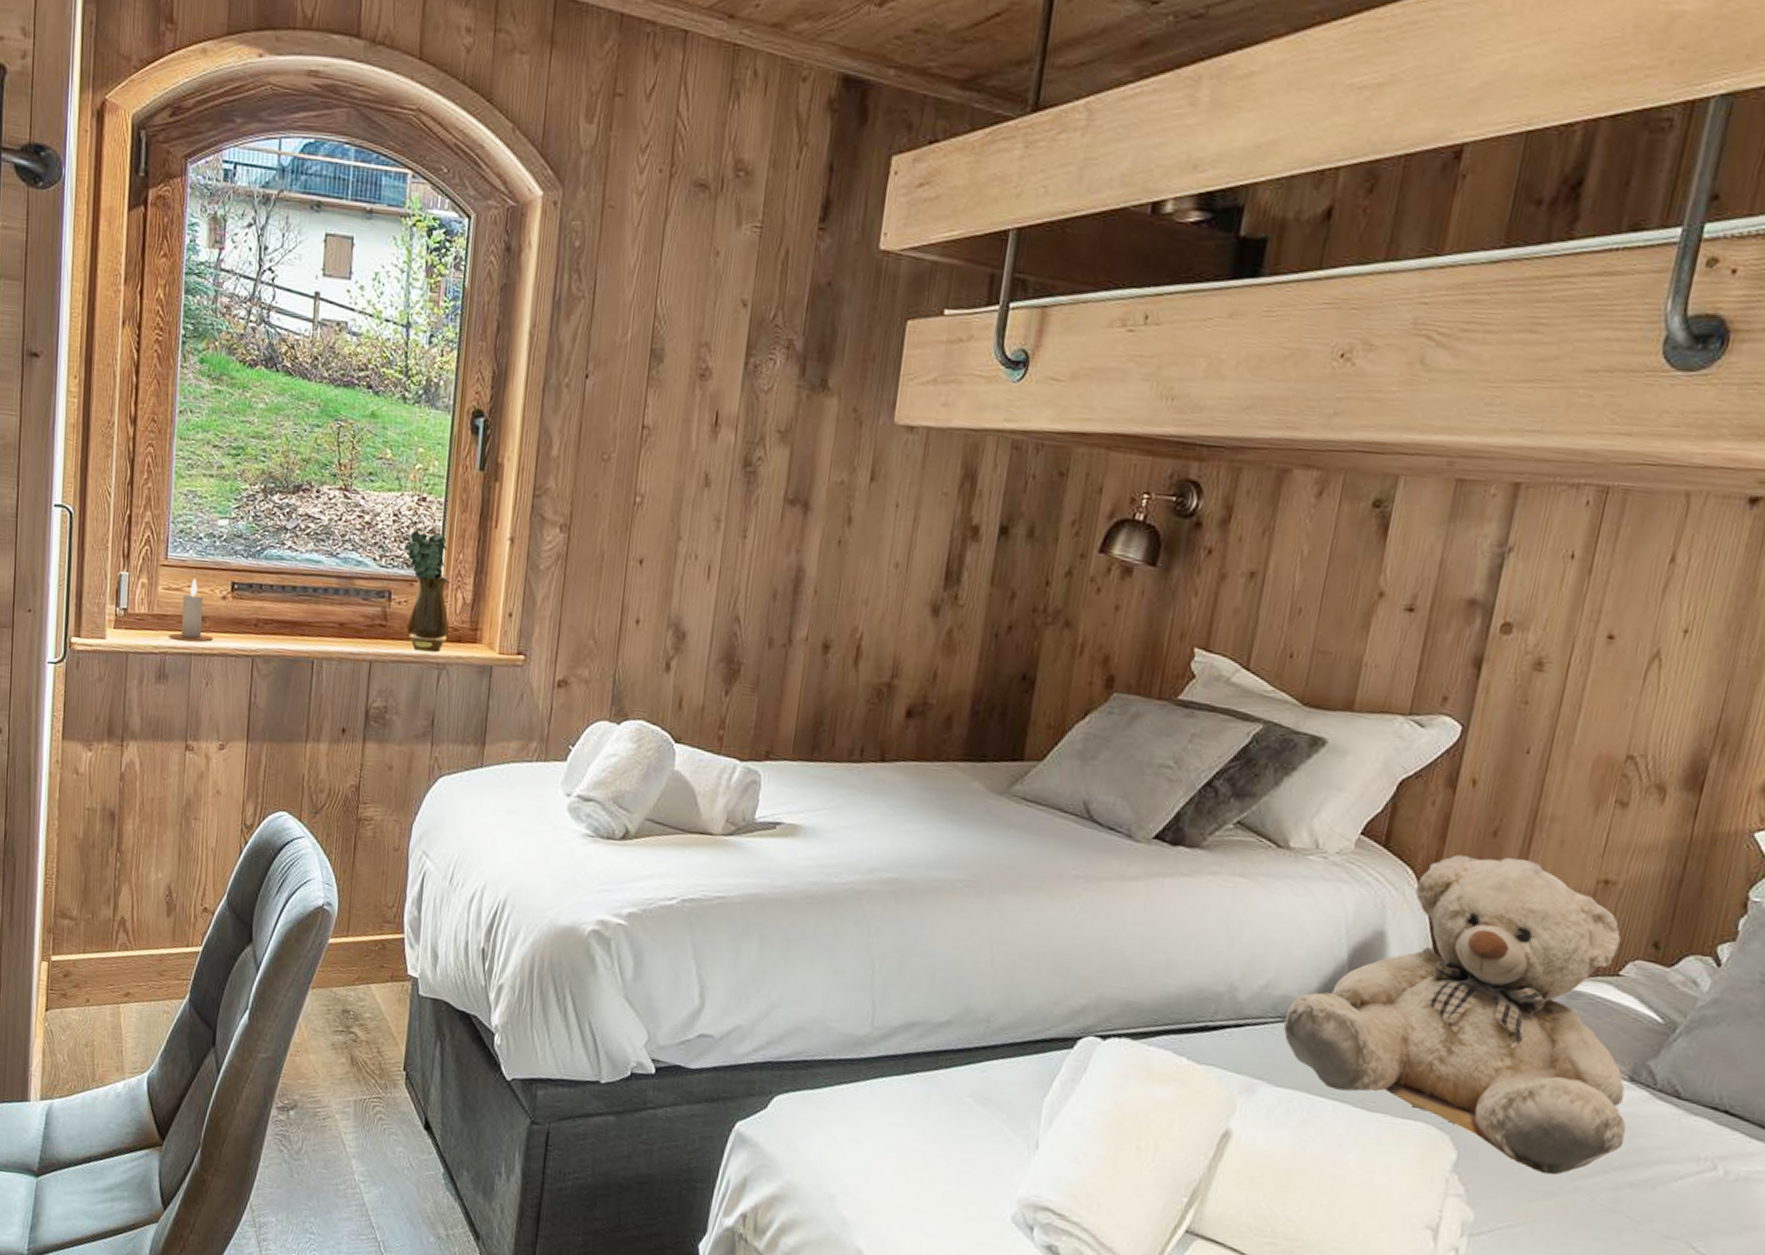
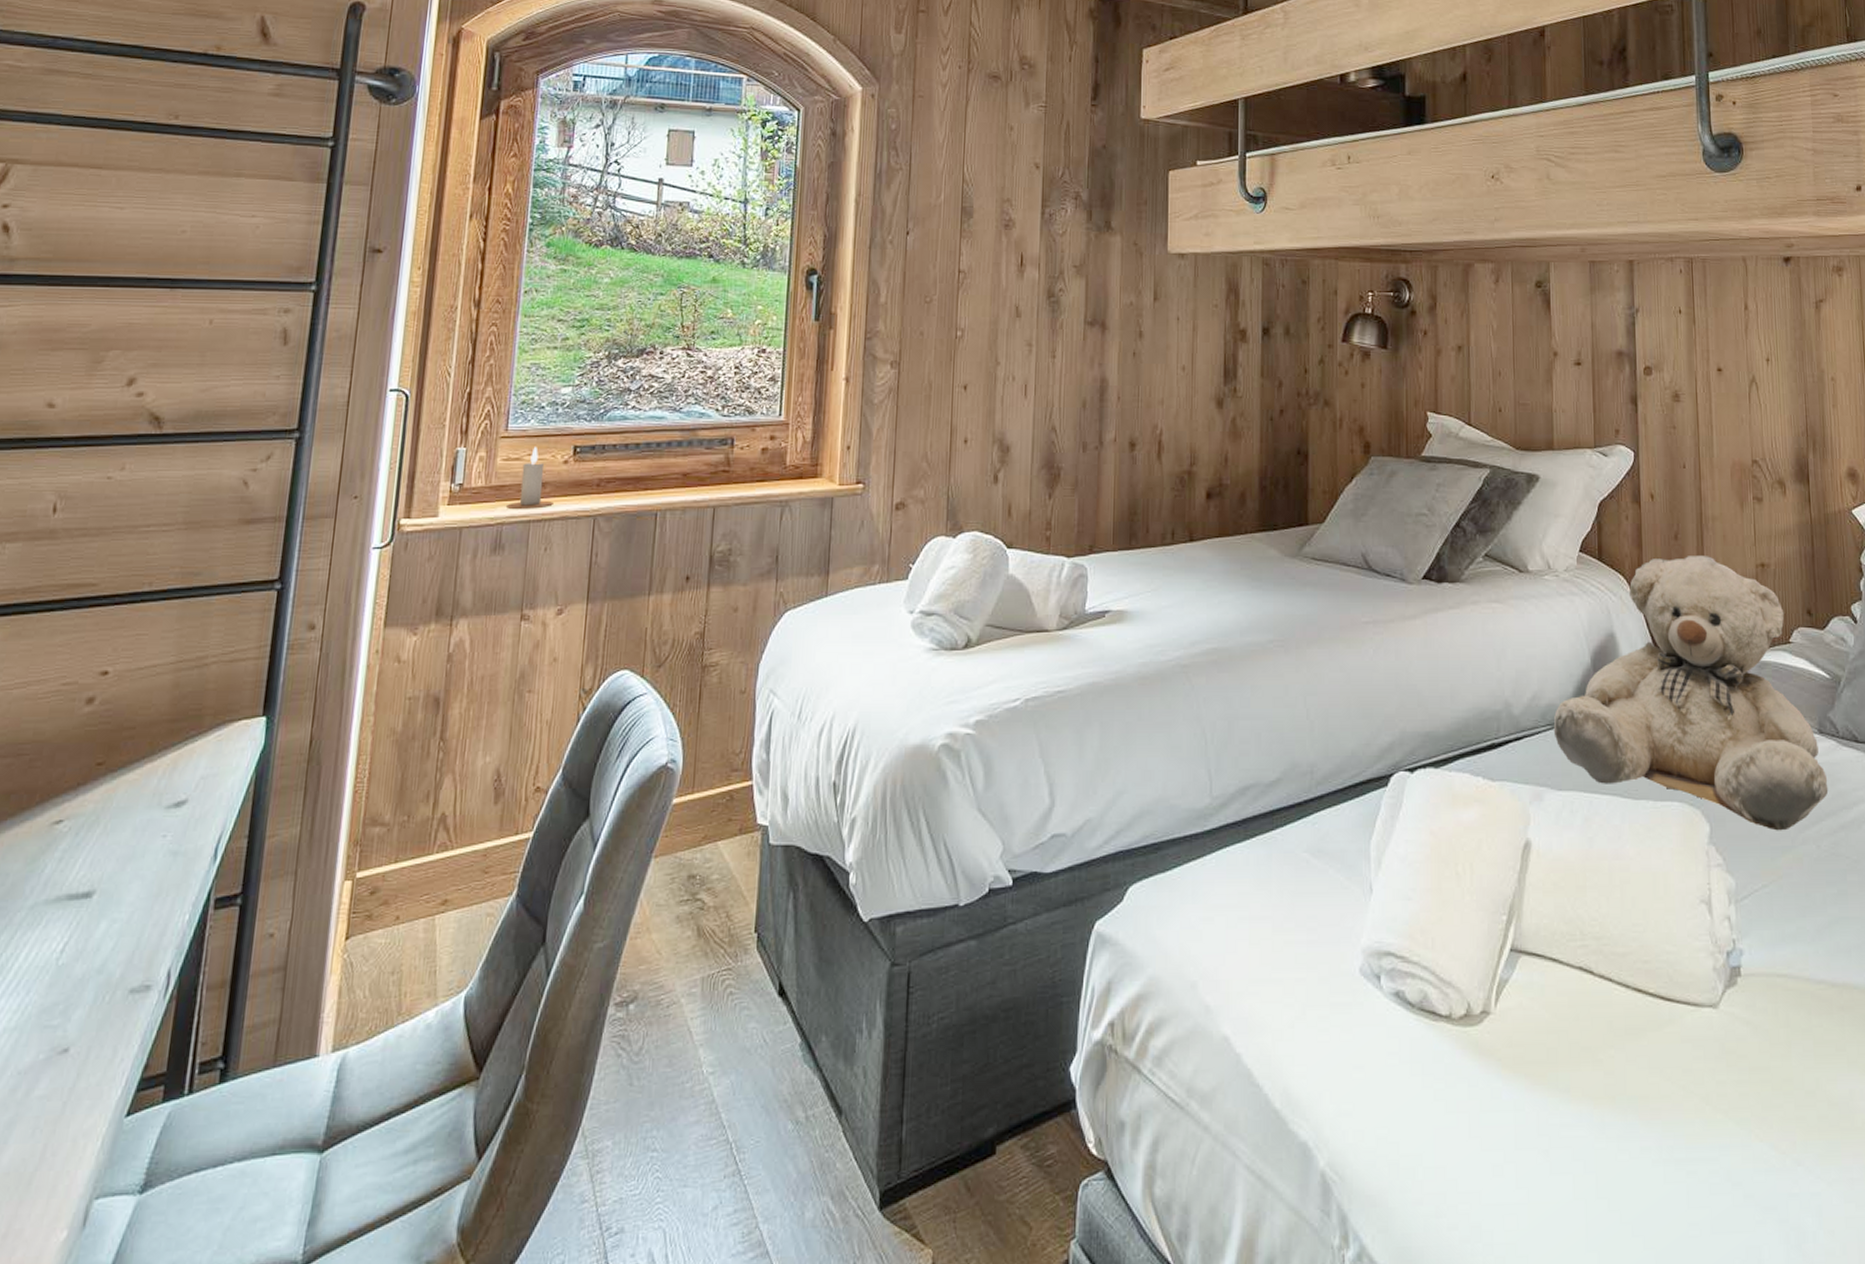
vase: present [404,524,449,653] -> none [746,374,791,492]

